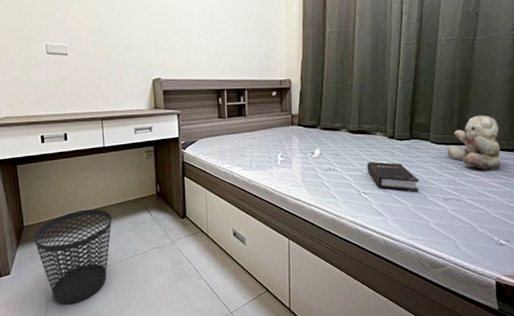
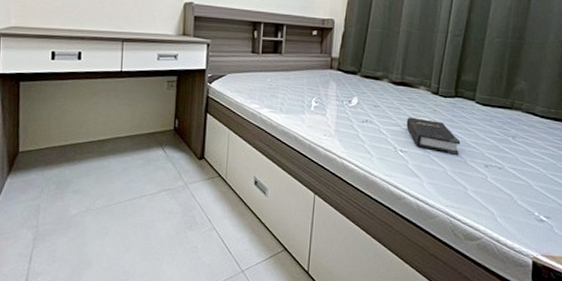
wastebasket: present [33,209,112,305] -> none [28,139,121,246]
teddy bear: present [447,115,500,170] -> none [492,79,550,139]

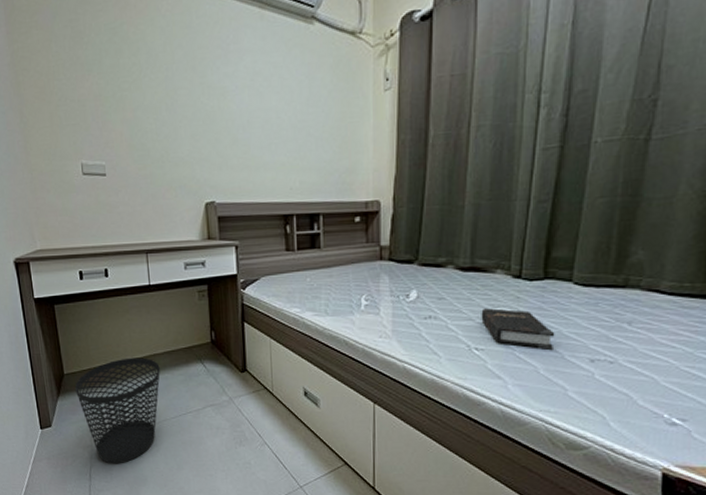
wastebasket: none [28,139,121,246] -> present [75,357,160,464]

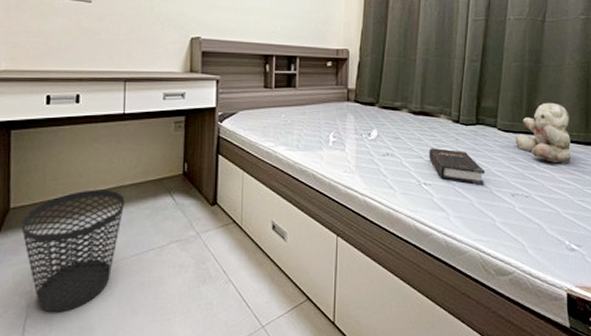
teddy bear: none [597,246,682,323] -> present [515,102,571,164]

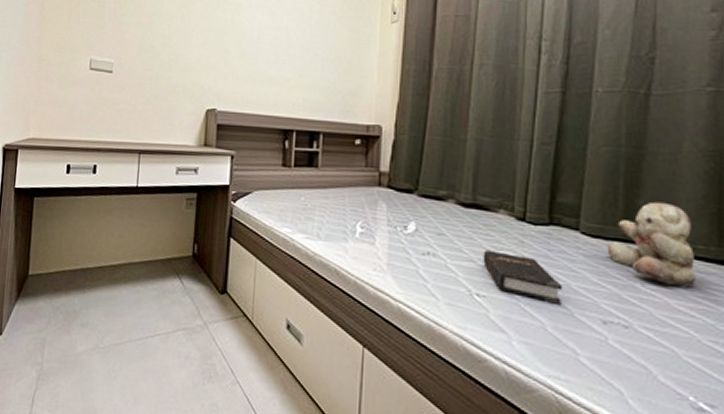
wastebasket: present [20,189,125,313] -> none [36,263,133,390]

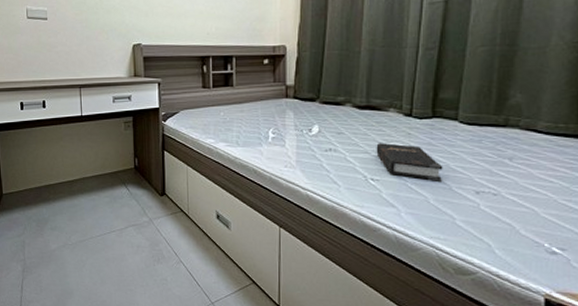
teddy bear: present [607,201,695,288] -> none [481,90,556,159]

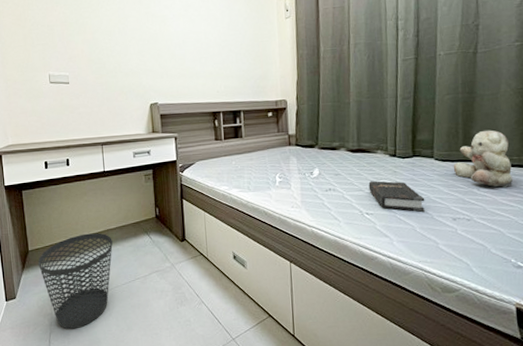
wastebasket: none [11,180,88,278] -> present [38,233,113,330]
teddy bear: none [481,90,556,159] -> present [453,130,512,188]

